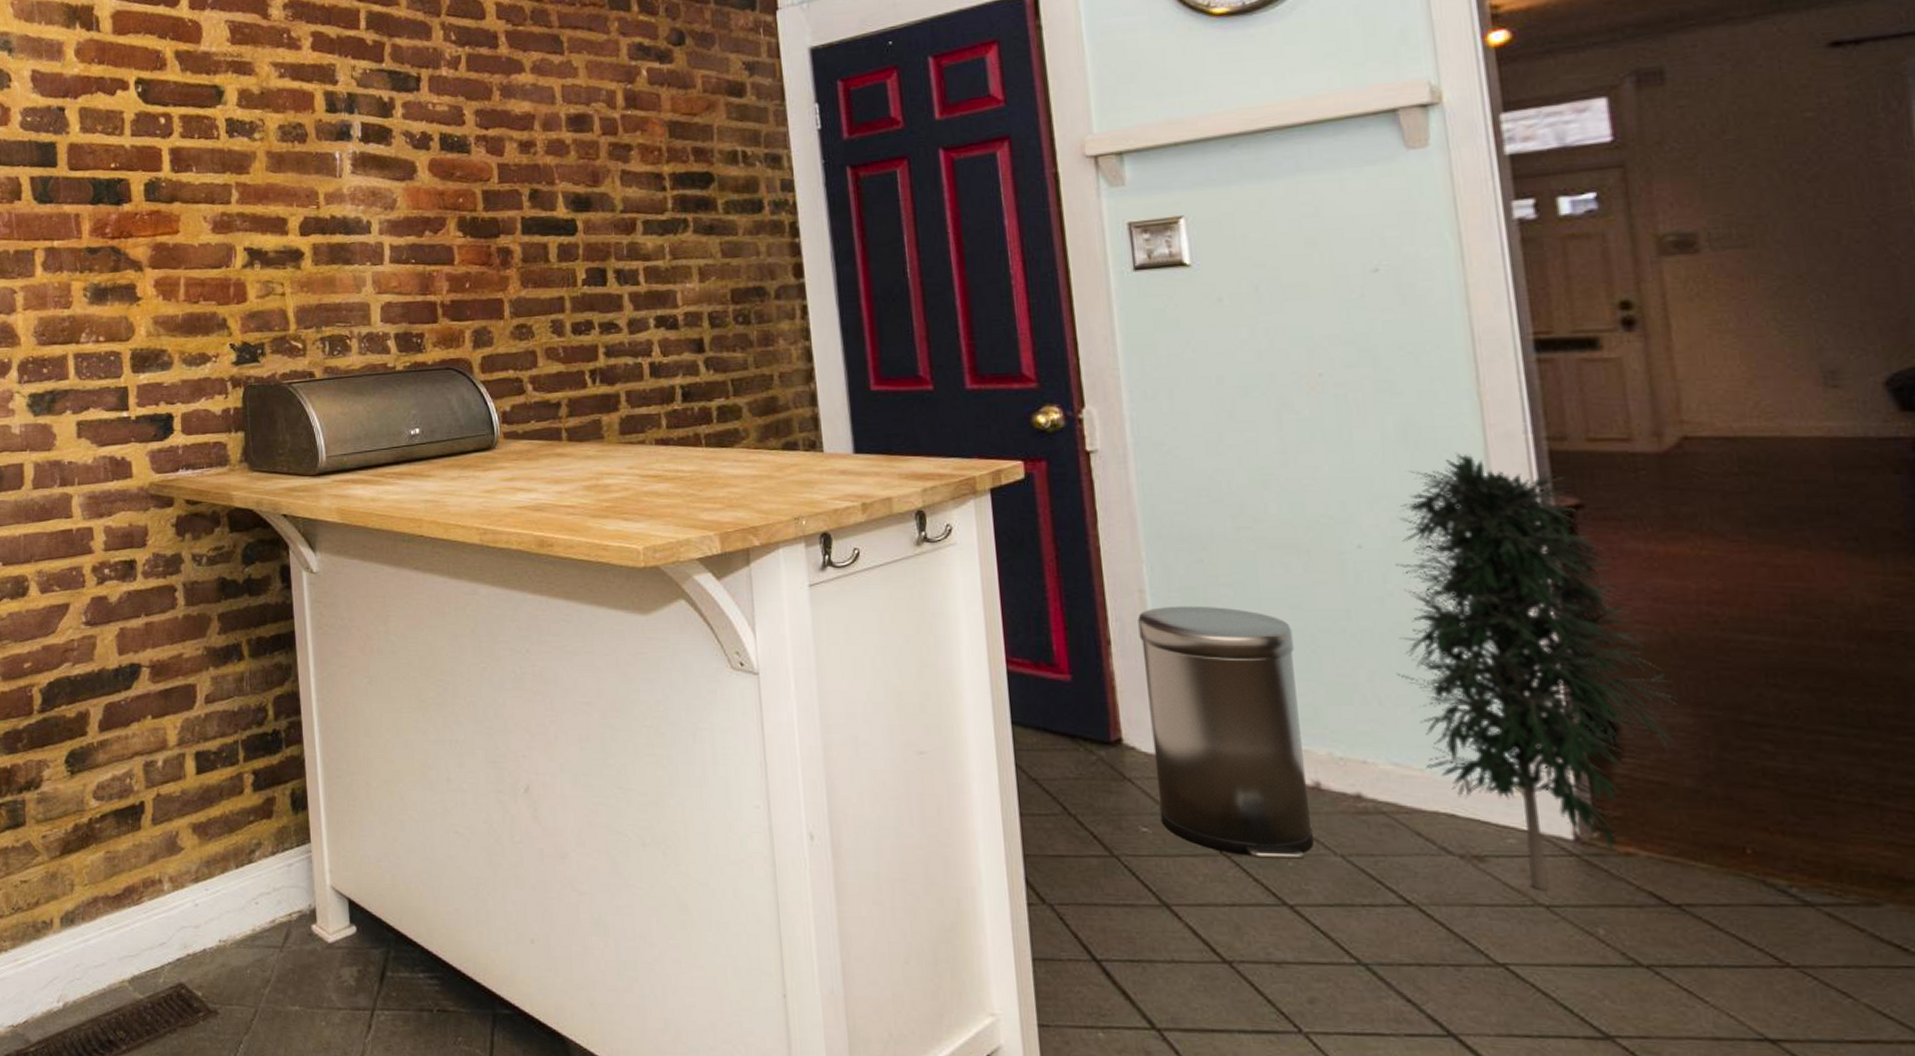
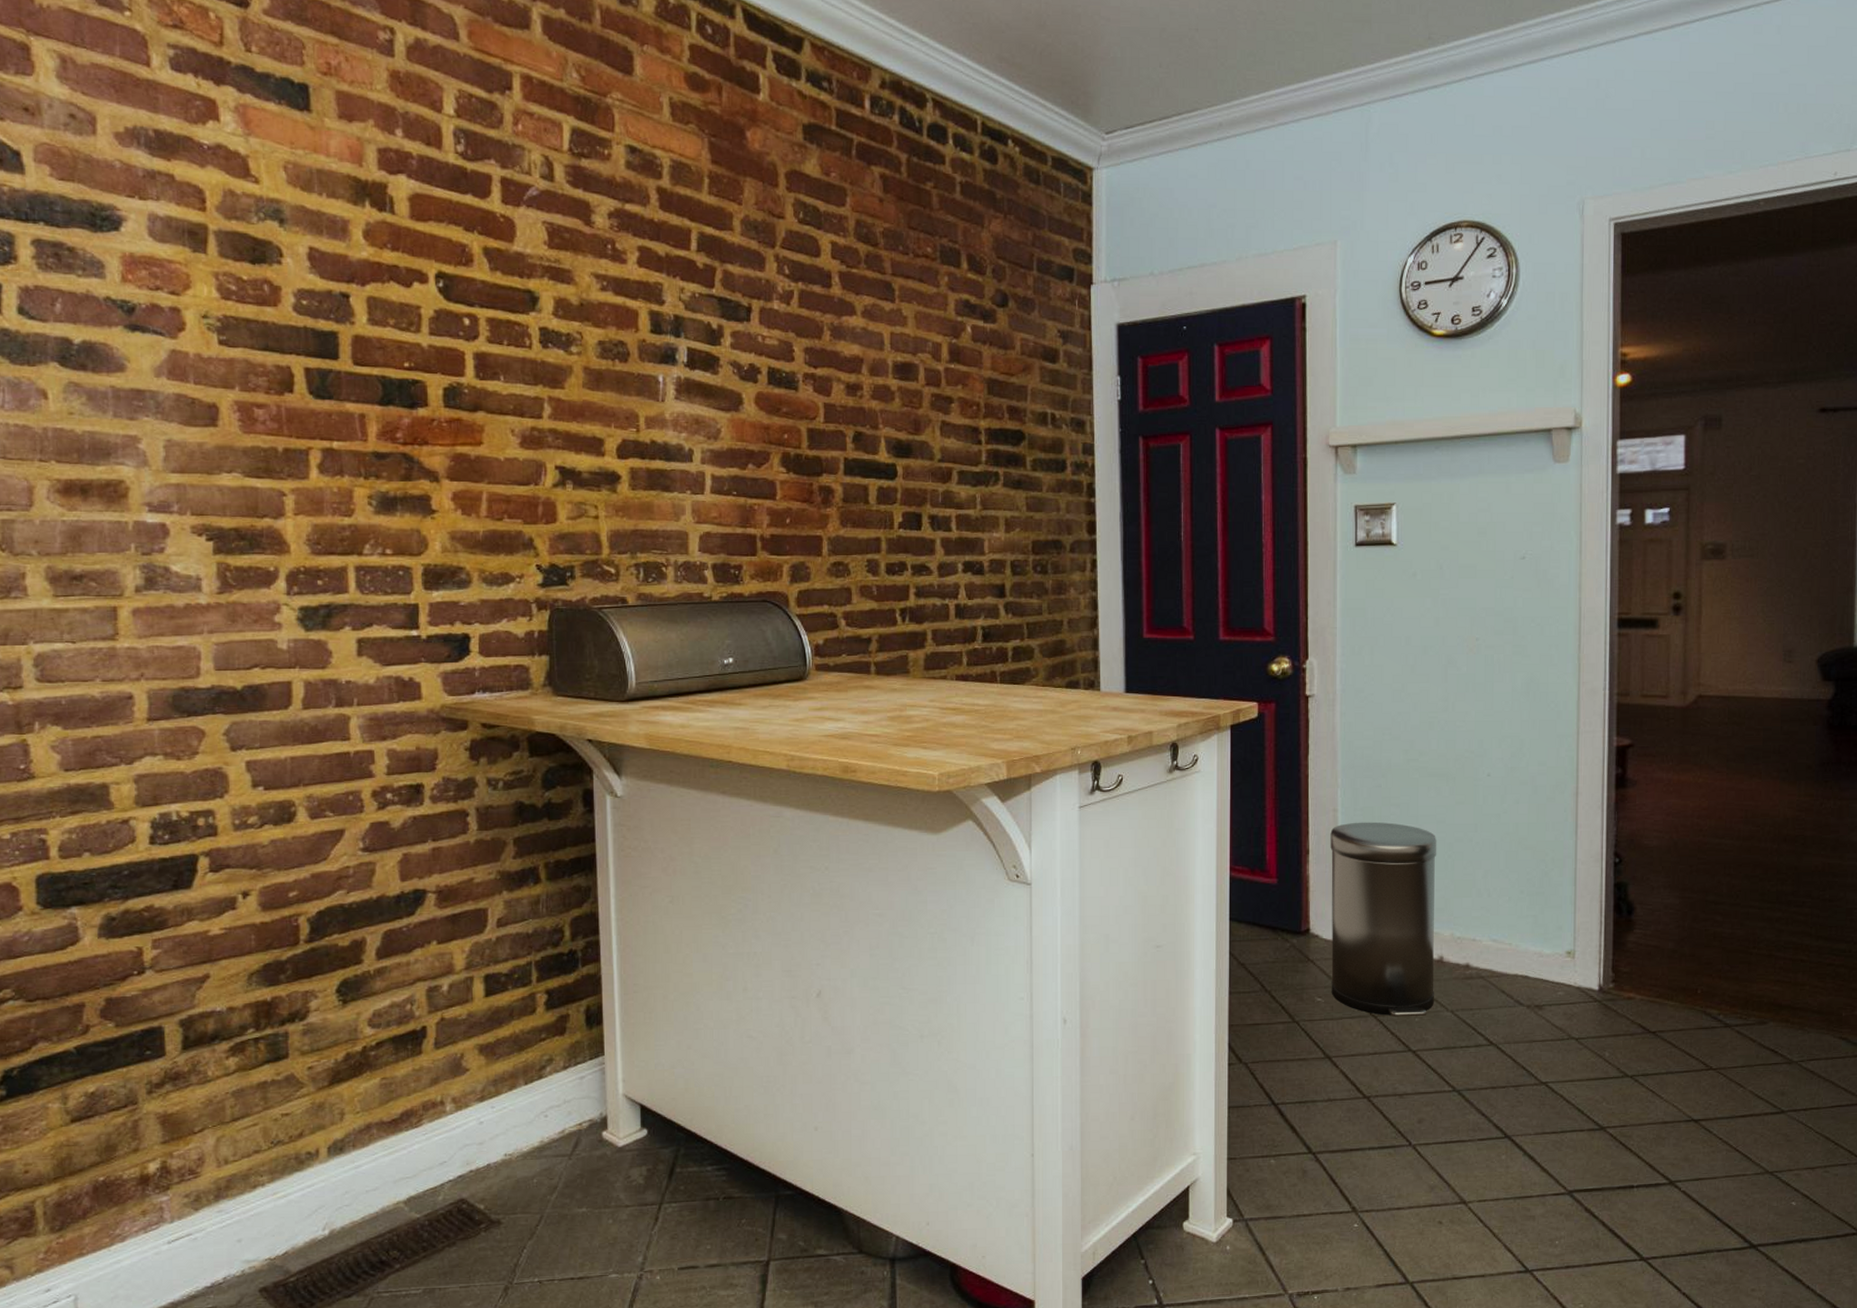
plant: present [1395,452,1679,890] -> none [1502,703,1672,1027]

